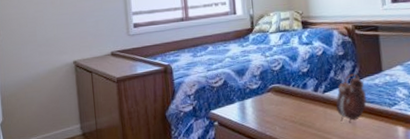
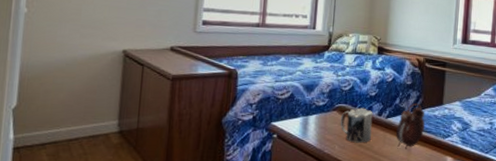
mug: none [276,85,311,122] -> present [340,107,373,143]

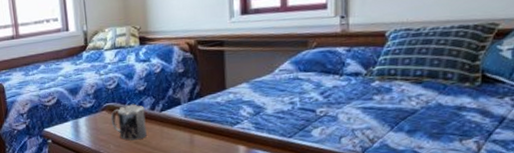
alarm clock: present [396,103,425,149] -> none [173,92,207,142]

